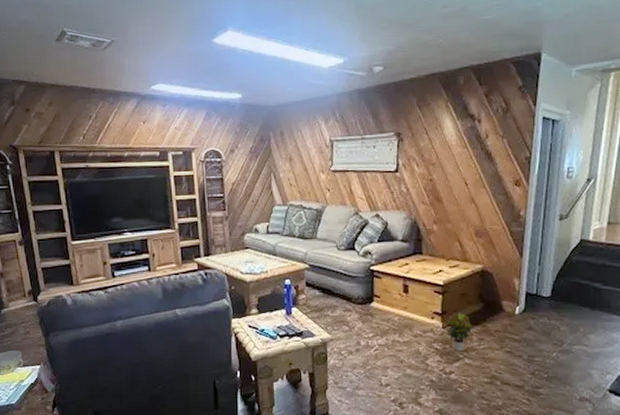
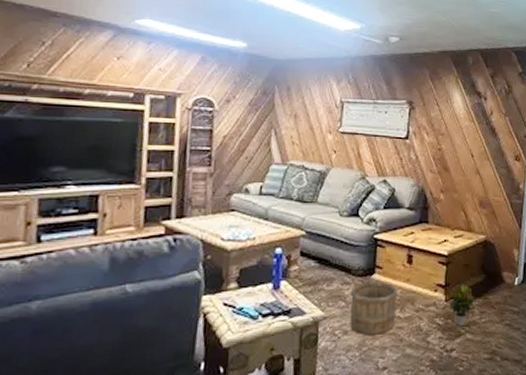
wooden bucket: none [352,309,396,356] -> present [350,282,398,335]

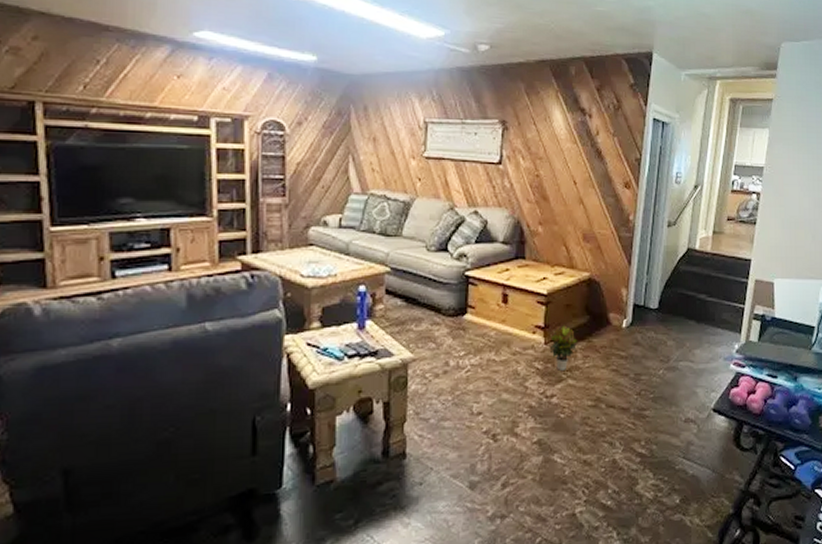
wooden bucket: present [350,282,398,335] -> none [440,322,493,379]

